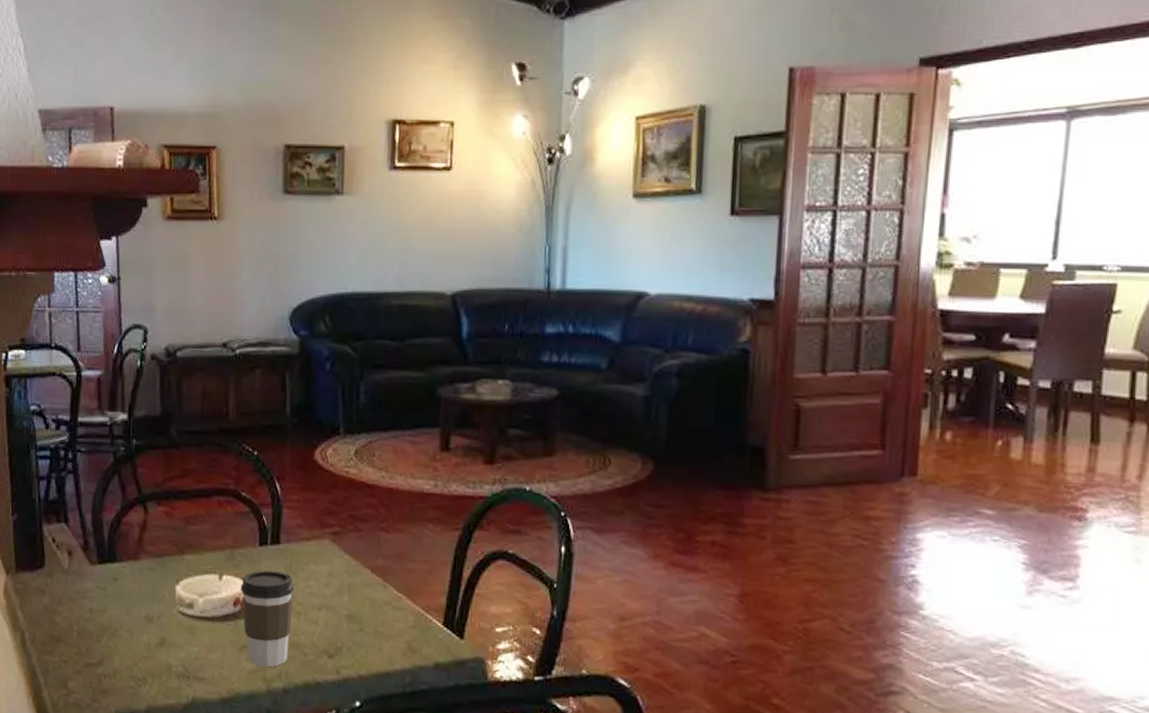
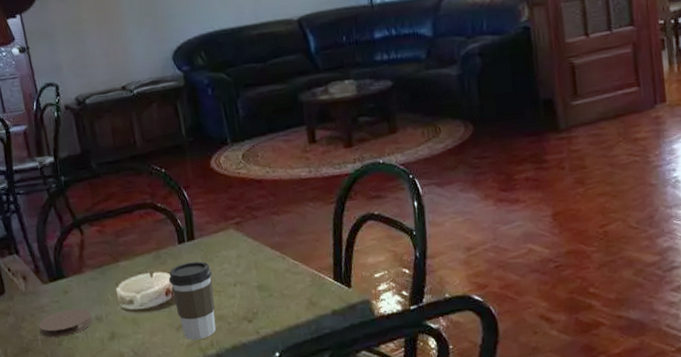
coaster: none [77,600,142,633] -> present [39,308,93,338]

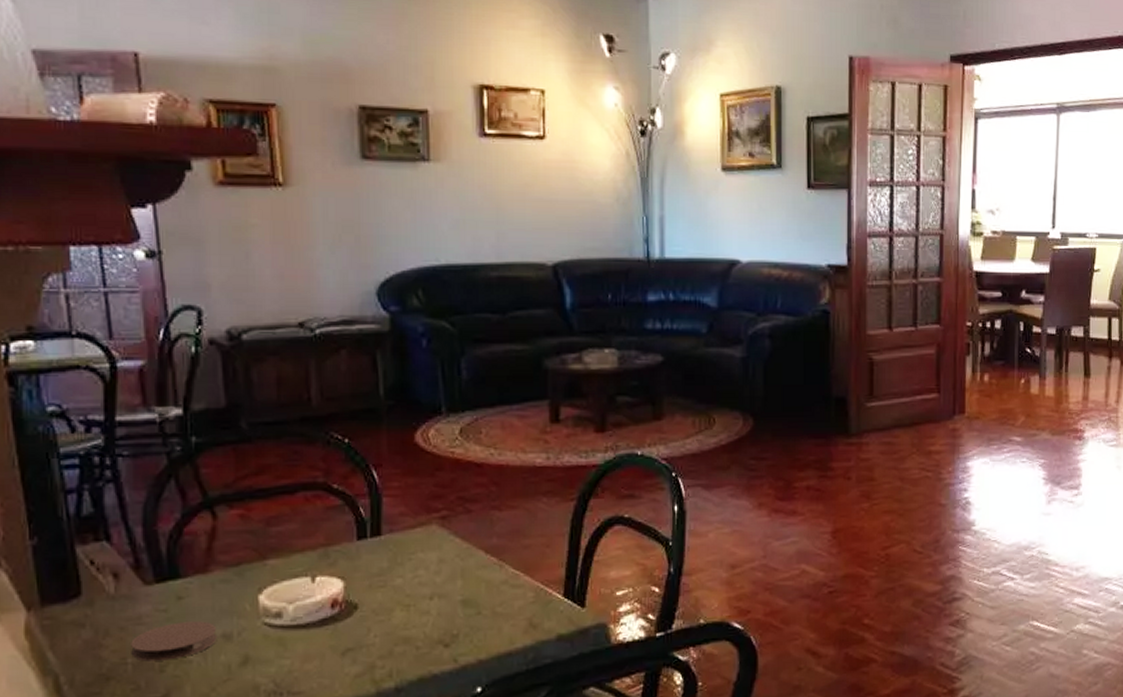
coffee cup: present [168,261,217,340] -> none [337,565,401,669]

